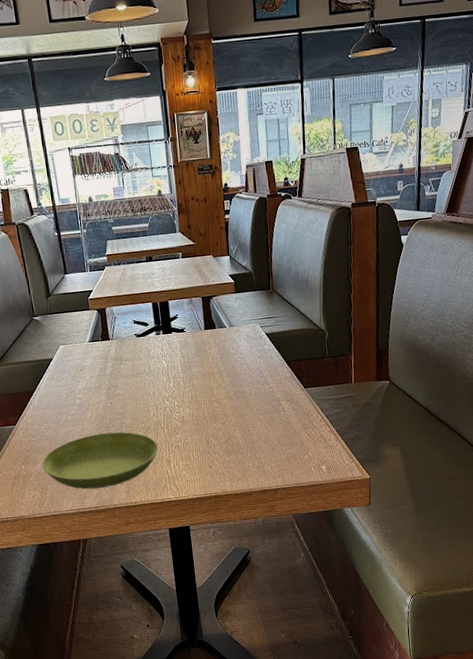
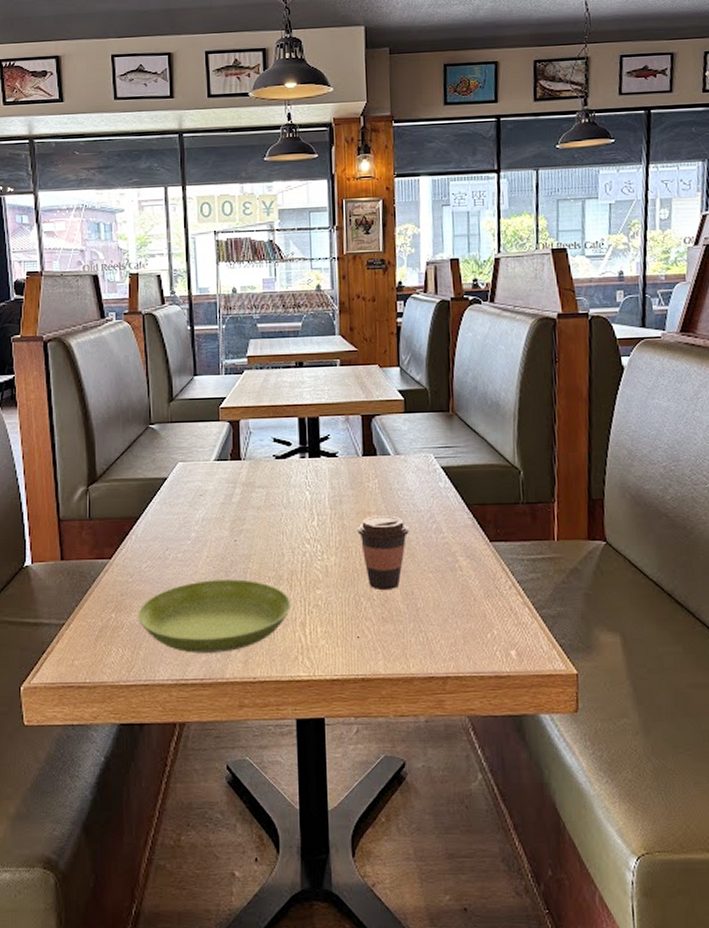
coffee cup: none [203,374,245,431] -> present [356,515,410,591]

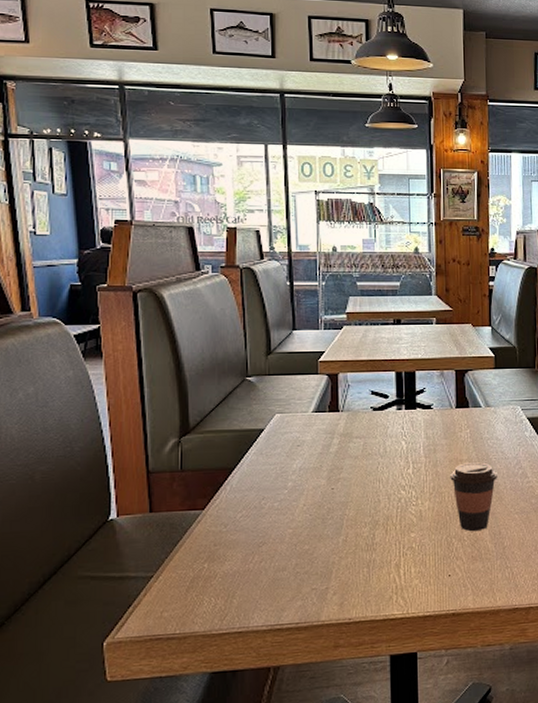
saucer: present [137,579,292,653] -> none [231,525,387,599]

